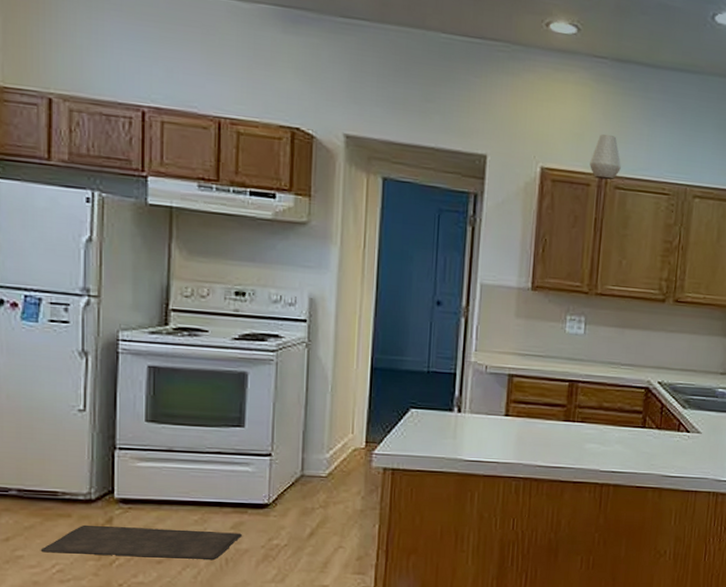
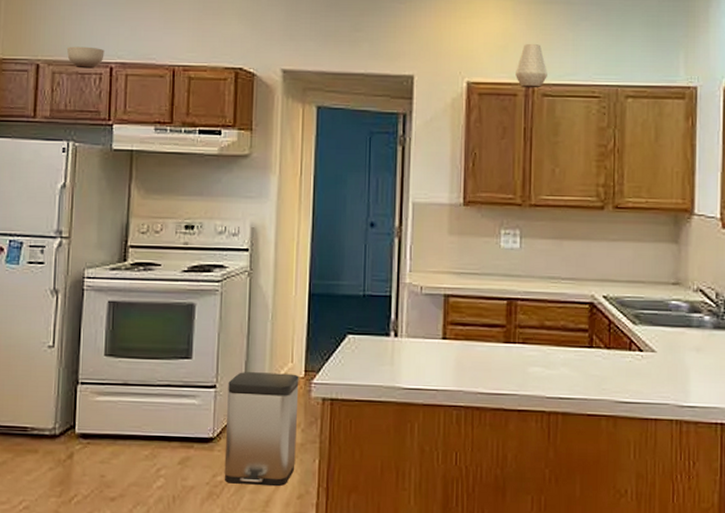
doormat: present [40,524,242,560] -> none [10,460,188,497]
bowl: none [87,81,134,111] -> present [67,46,105,69]
pedal bin: none [280,441,360,549] -> present [224,372,299,486]

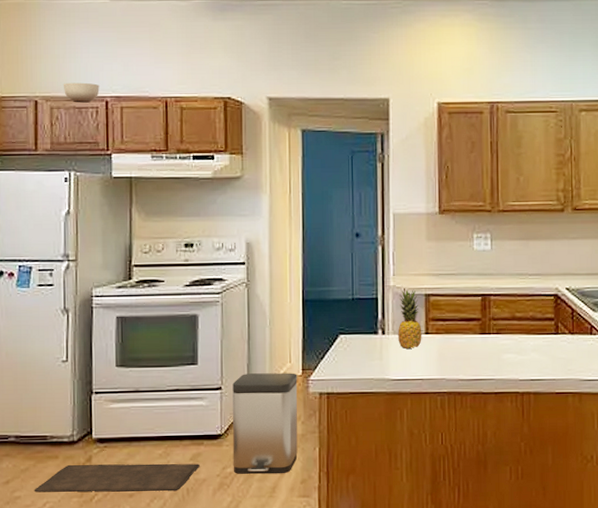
doormat: none [10,460,188,497] -> present [34,463,200,492]
fruit: none [412,288,439,355] -> present [398,289,422,349]
vase: present [516,43,547,88] -> none [481,65,509,106]

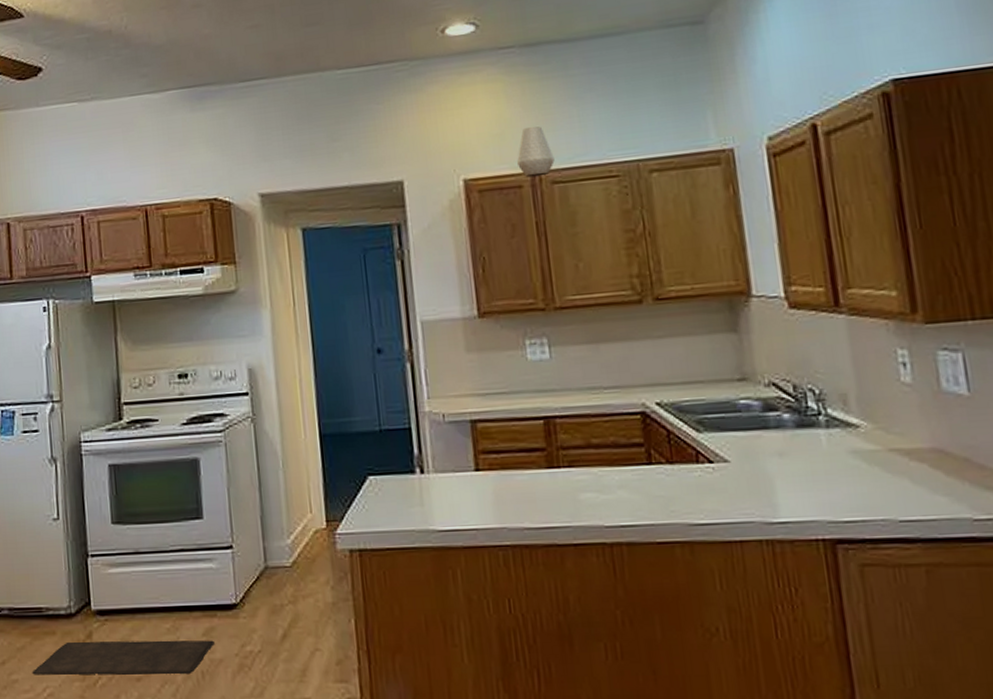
bowl: present [64,82,100,103] -> none [36,197,74,222]
pedal bin: present [232,373,298,474] -> none [245,525,329,653]
fruit: present [398,289,422,349] -> none [438,415,472,491]
vase: none [481,65,509,106] -> present [517,126,555,178]

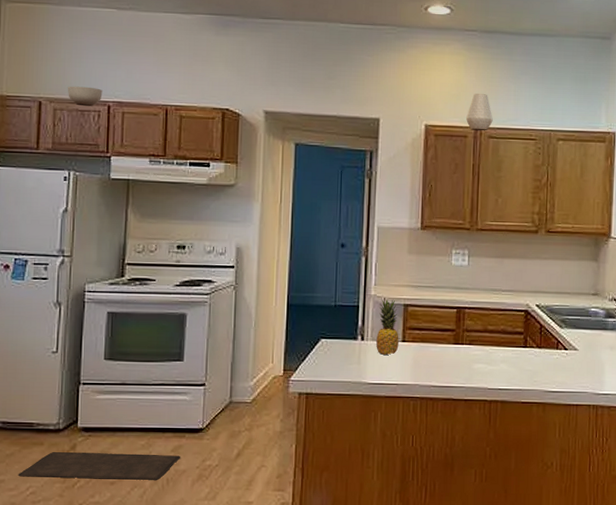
bowl: none [36,197,74,222] -> present [68,86,103,106]
fruit: none [438,415,472,491] -> present [376,299,399,355]

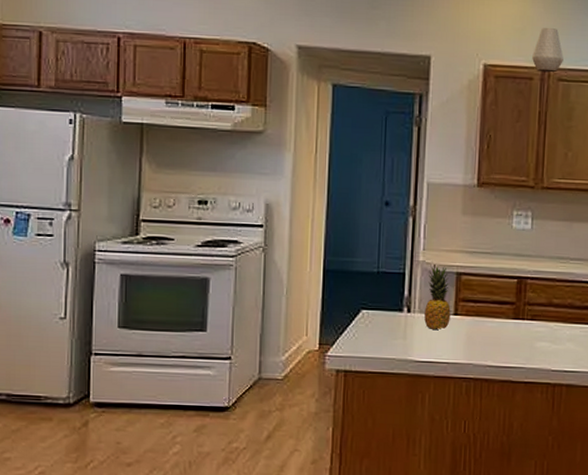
doormat: present [18,451,180,480] -> none [25,428,204,462]
bowl: present [68,86,103,106] -> none [72,14,111,38]

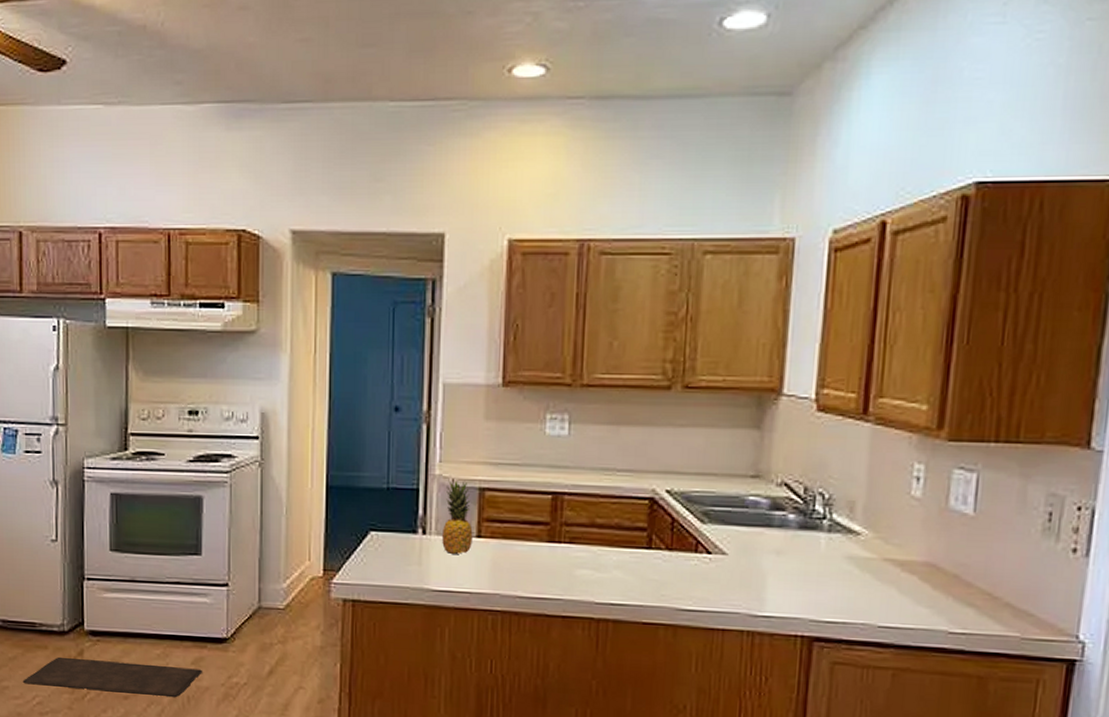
doormat: none [25,428,204,462] -> present [22,656,202,697]
vase: present [532,27,564,73] -> none [567,189,607,245]

